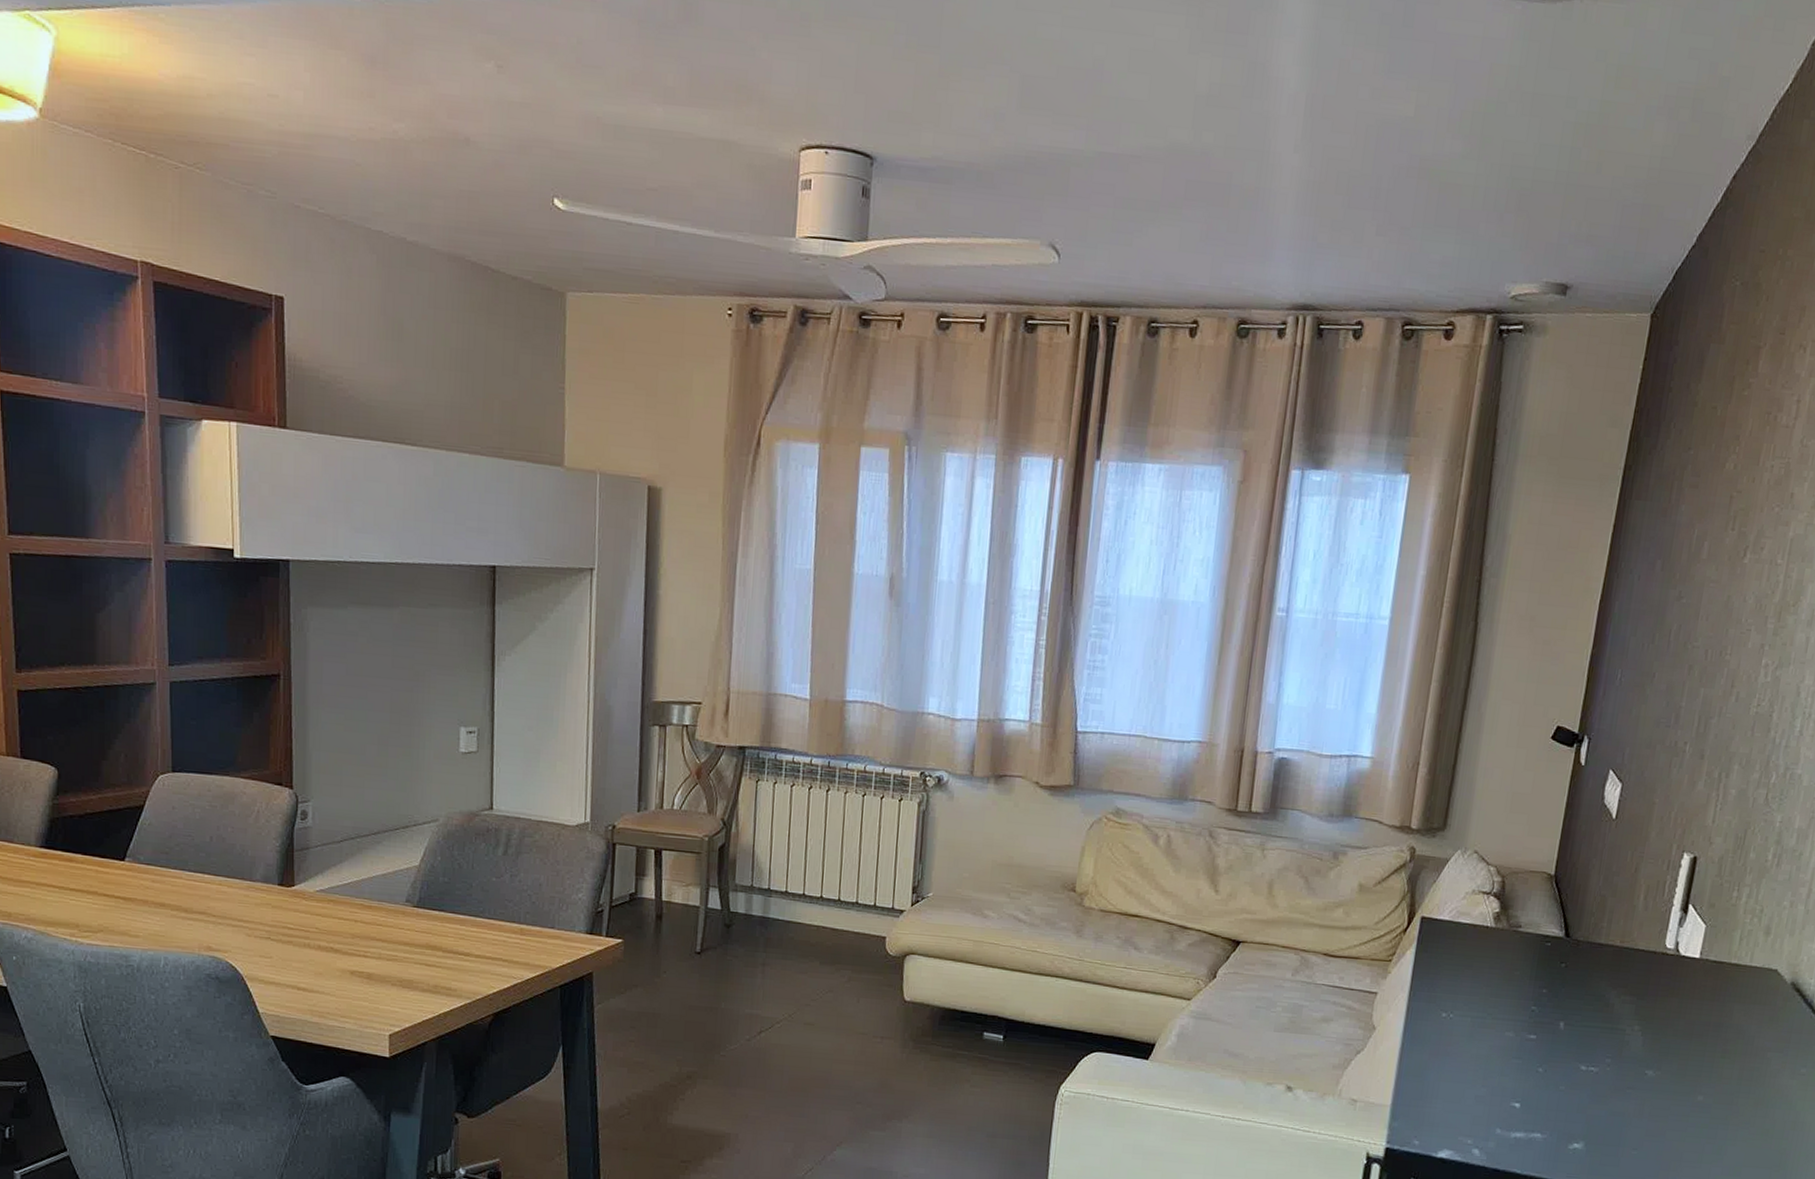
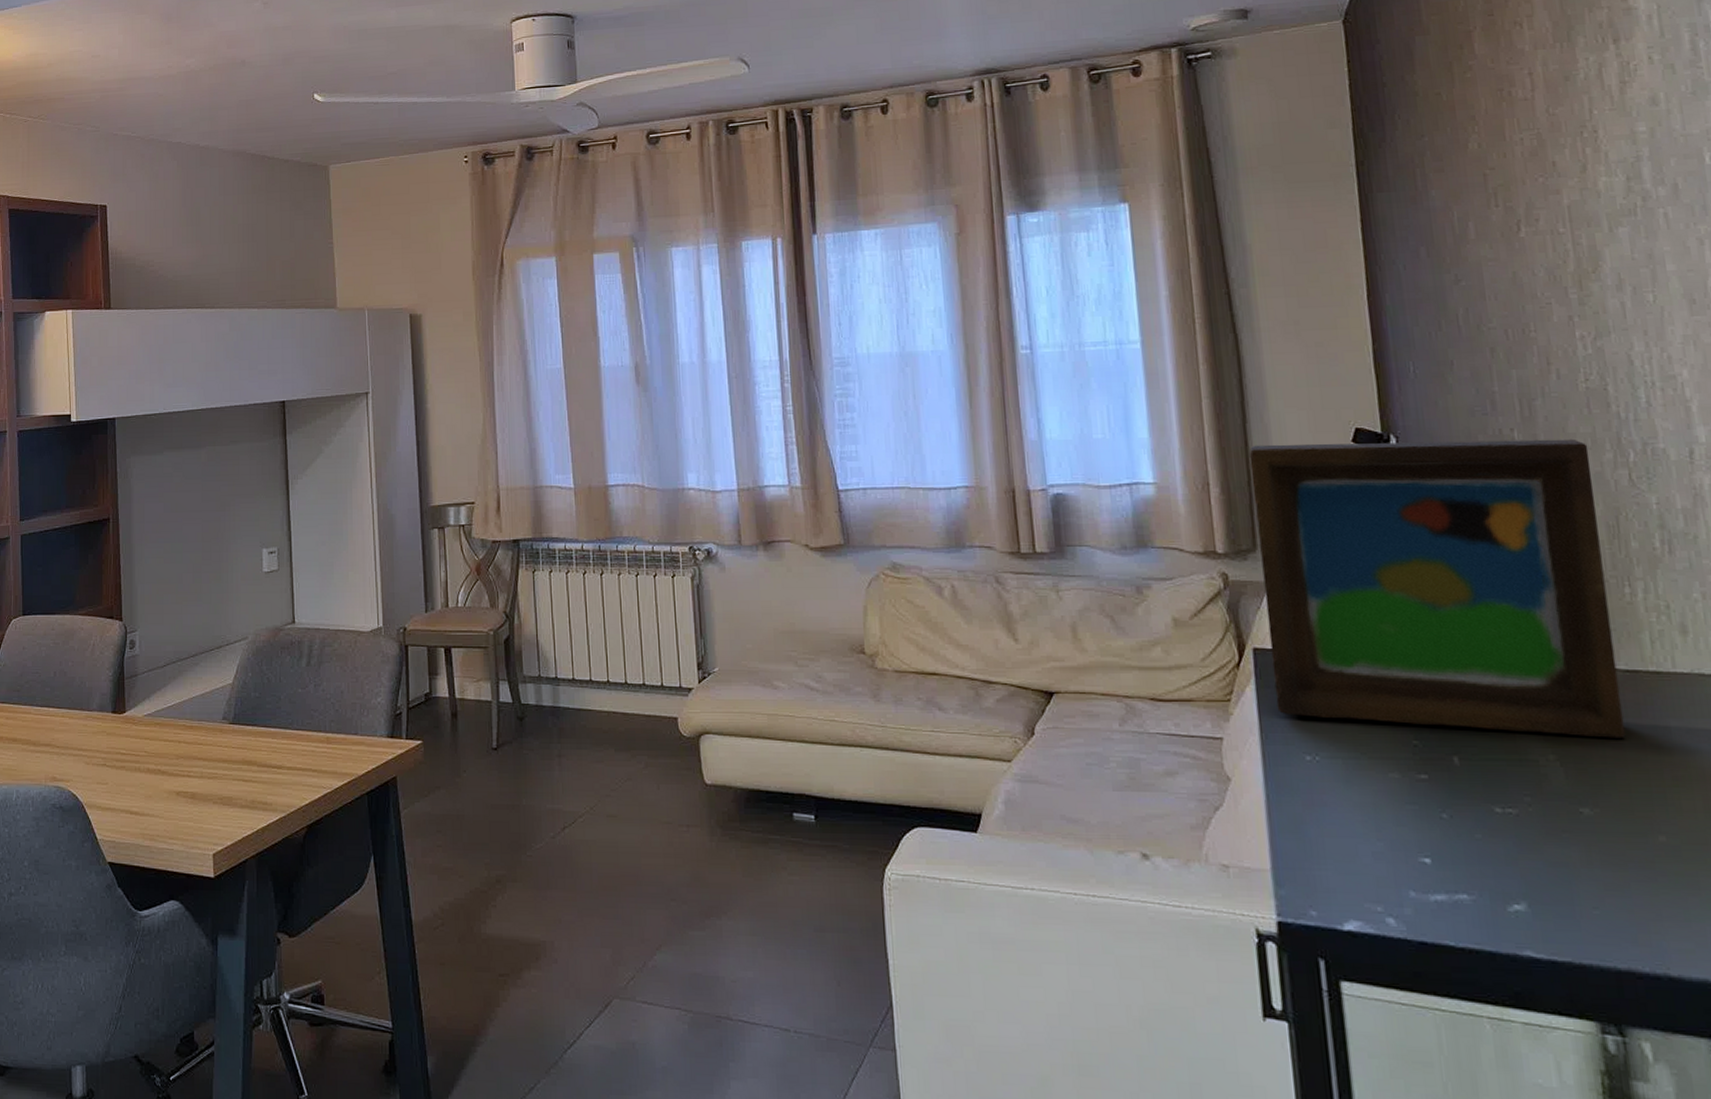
picture frame: none [1428,731,1742,1016] -> present [1249,438,1626,738]

